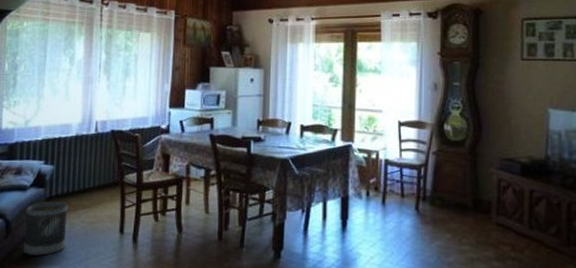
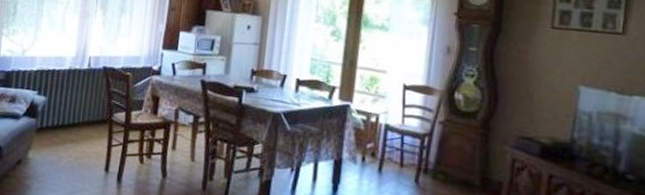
wastebasket: present [23,202,69,256] -> none [12,132,58,185]

